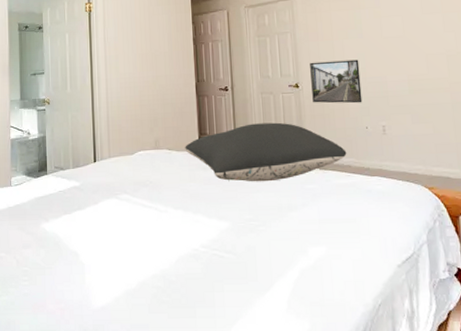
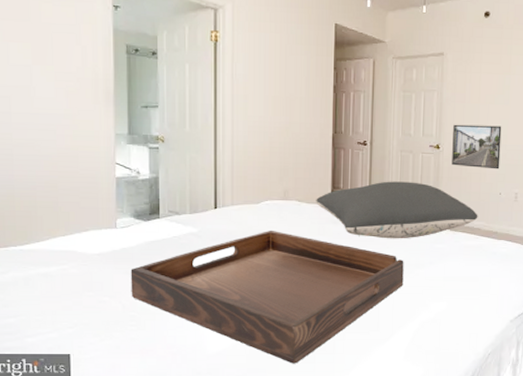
serving tray: none [23,179,278,319] -> present [130,229,404,364]

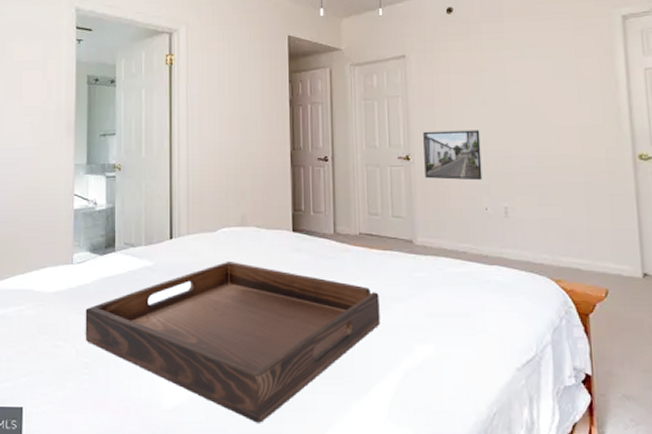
pillow: present [316,181,478,239] -> none [276,199,463,268]

